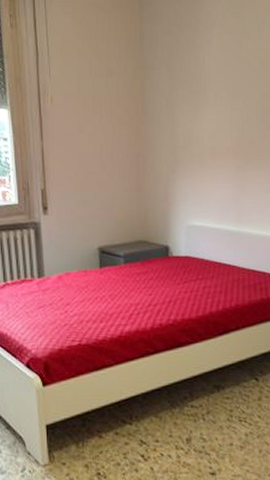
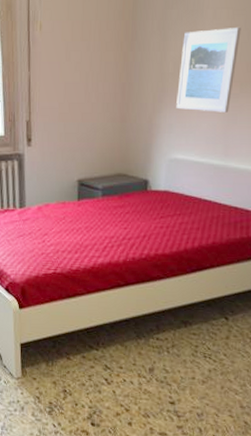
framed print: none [189,107,241,183] -> present [176,26,242,113]

